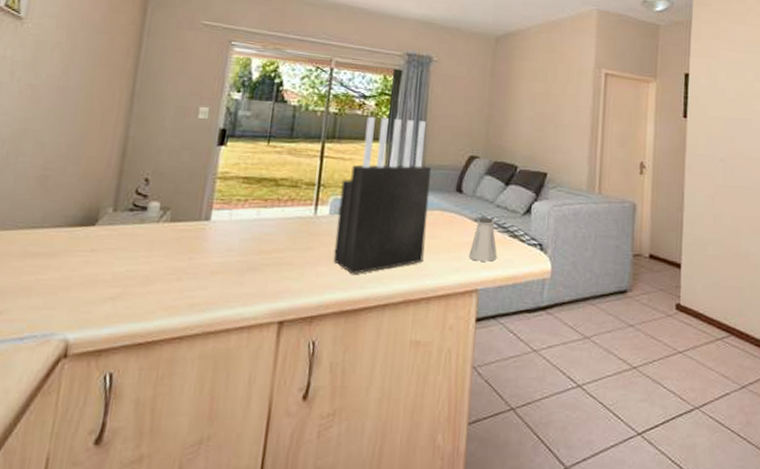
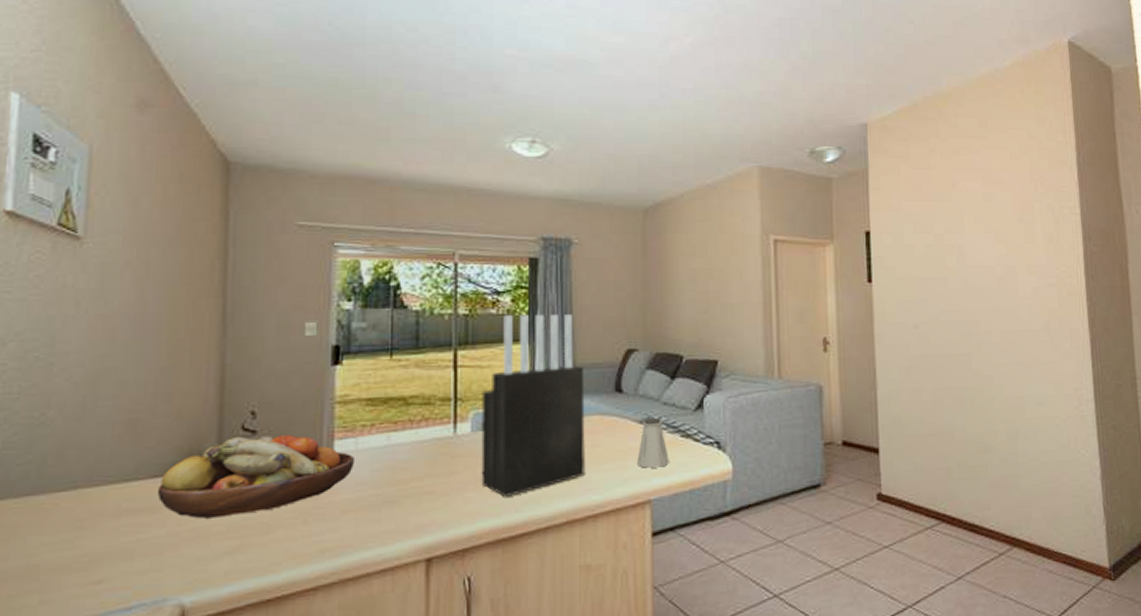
fruit bowl: none [57,199,227,267] -> present [157,435,354,519]

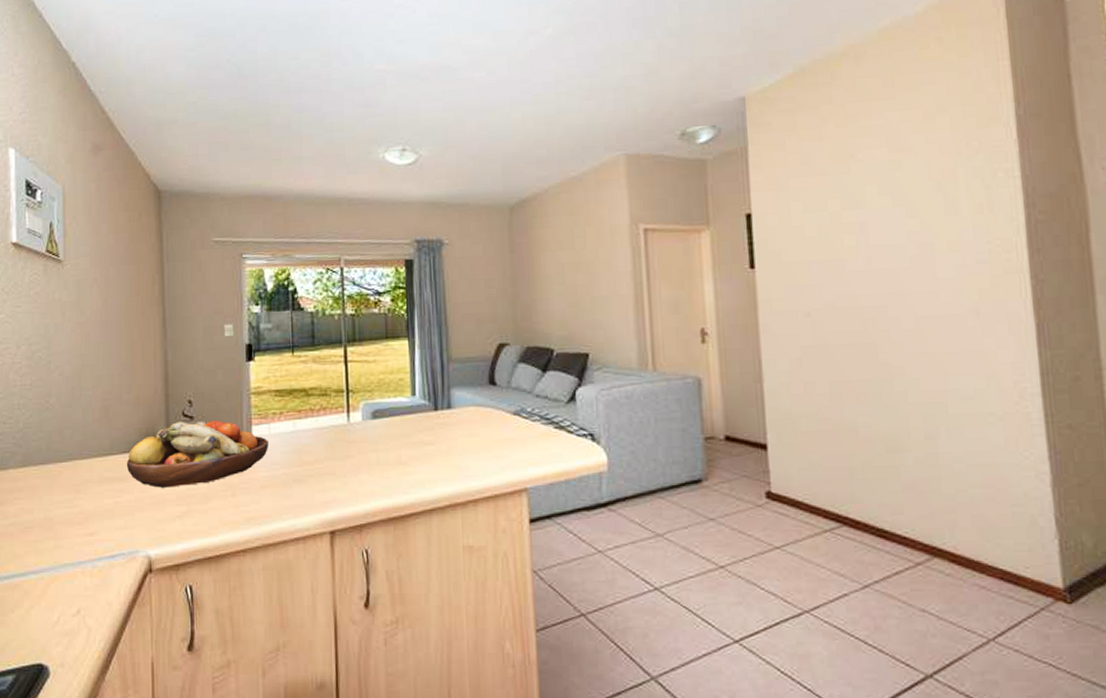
knife block: present [481,314,585,497] -> none [370,311,464,480]
saltshaker: present [637,417,669,468] -> none [513,409,544,458]

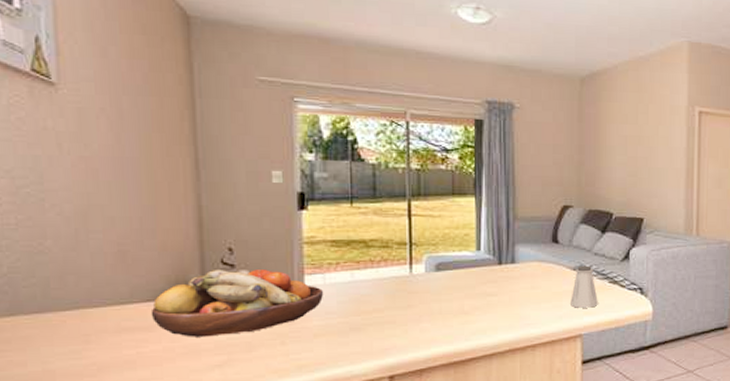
saltshaker: none [513,409,544,458] -> present [571,265,598,308]

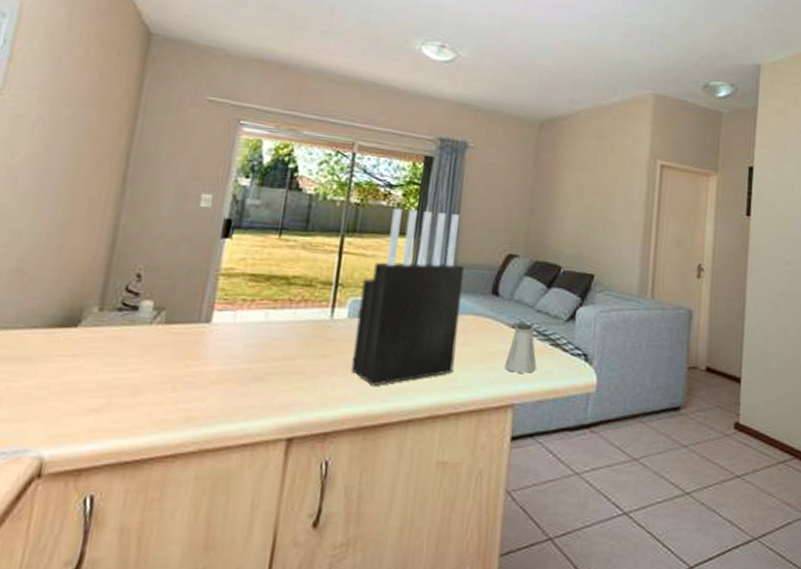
fruit bowl: present [150,270,323,337] -> none [33,297,231,375]
knife block: none [434,171,525,328] -> present [350,209,465,386]

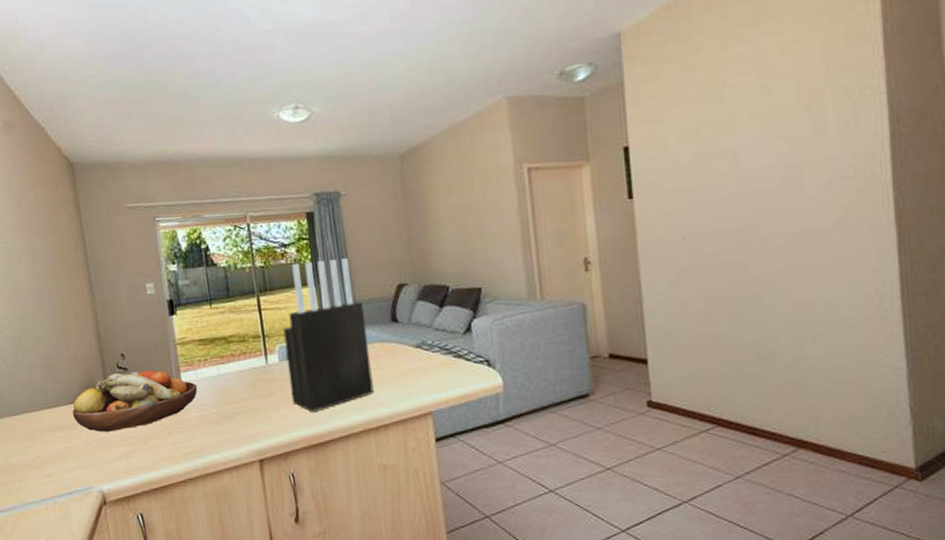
fruit bowl: none [33,297,231,375] -> present [72,370,197,432]
saltshaker: present [505,323,537,373] -> none [416,341,445,385]

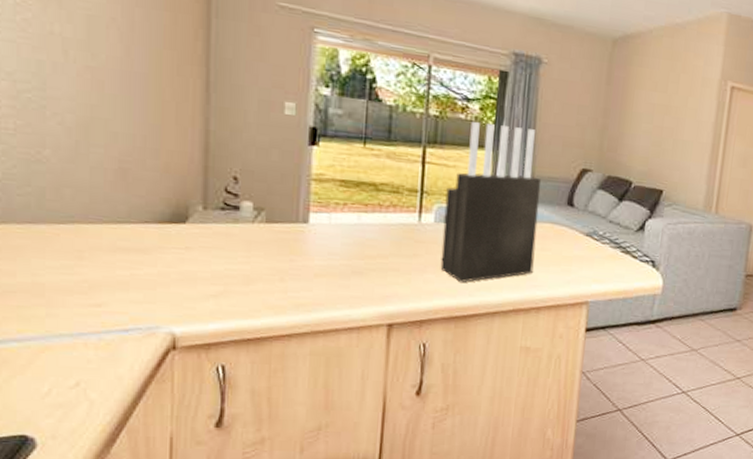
fruit bowl: present [72,370,197,432] -> none [148,197,327,266]

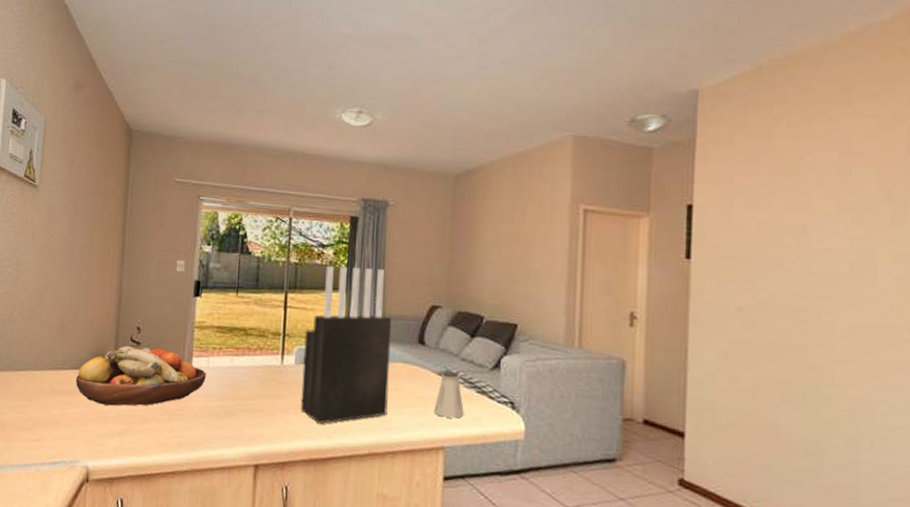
fruit bowl: none [148,197,327,266] -> present [75,346,206,406]
saltshaker: none [580,232,608,276] -> present [434,371,464,418]

